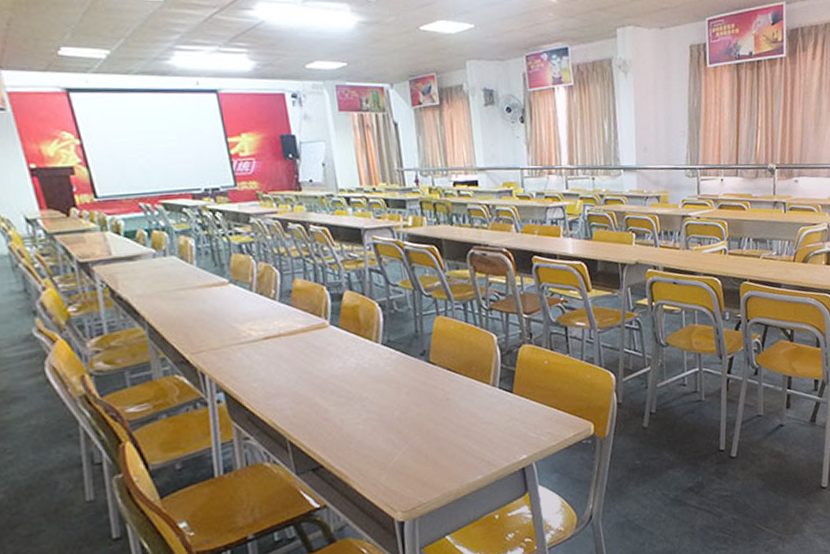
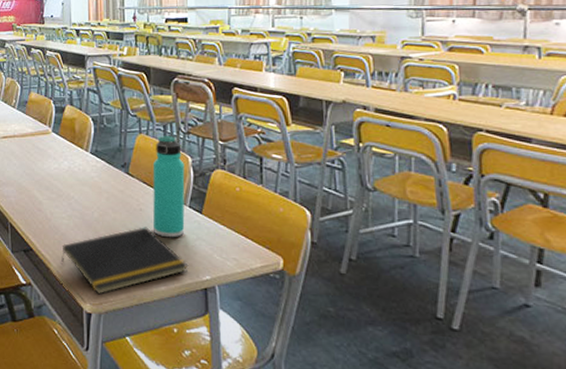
notepad: none [361,417,504,500] -> present [62,227,189,295]
thermos bottle: none [455,313,497,425] -> present [152,135,185,238]

